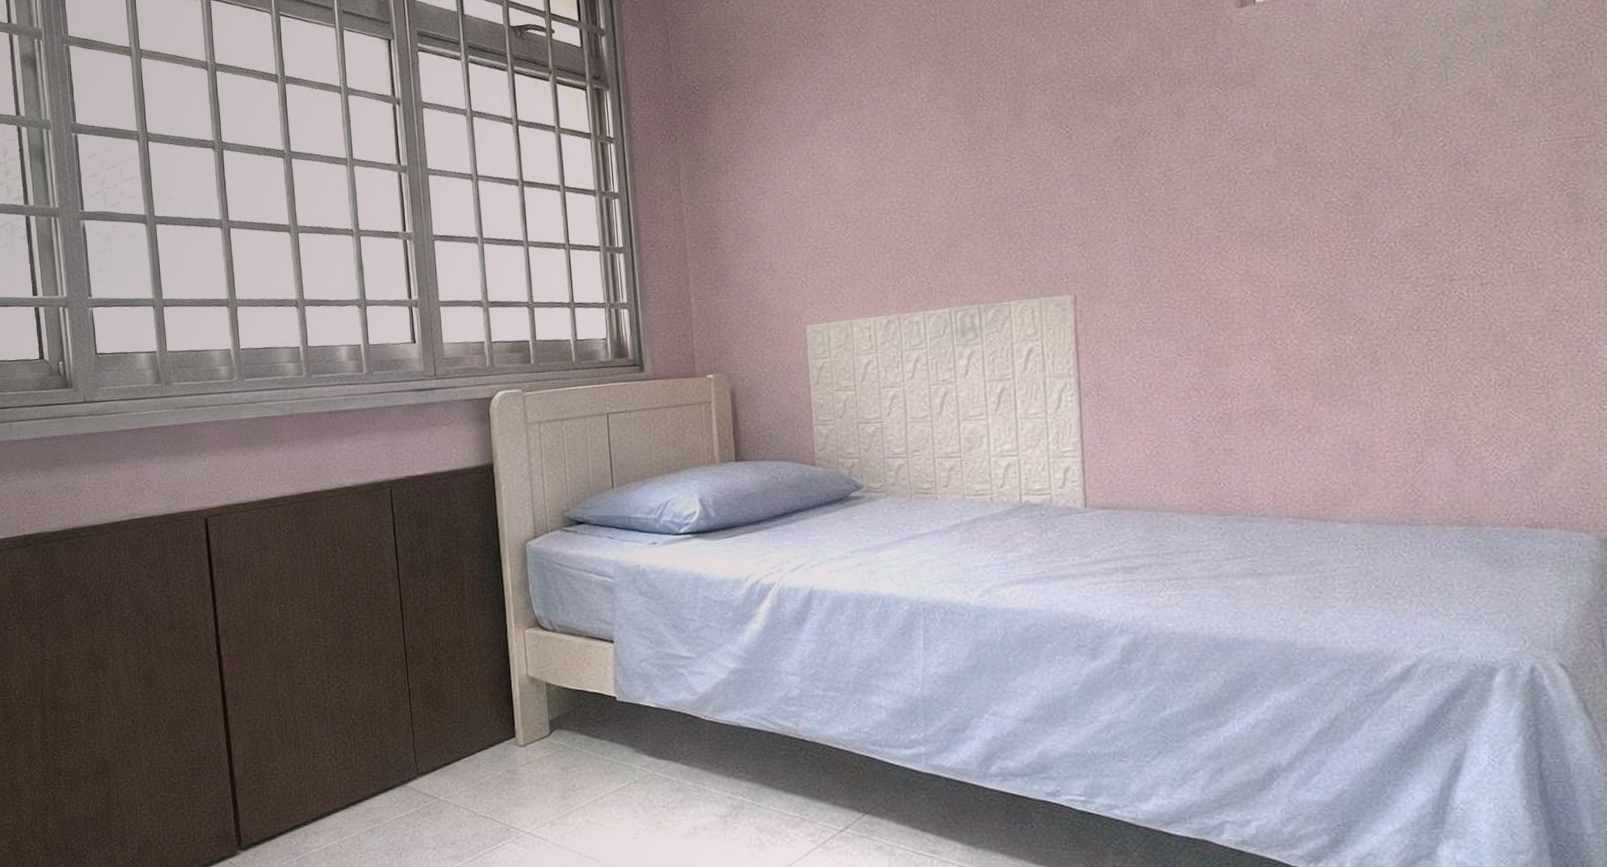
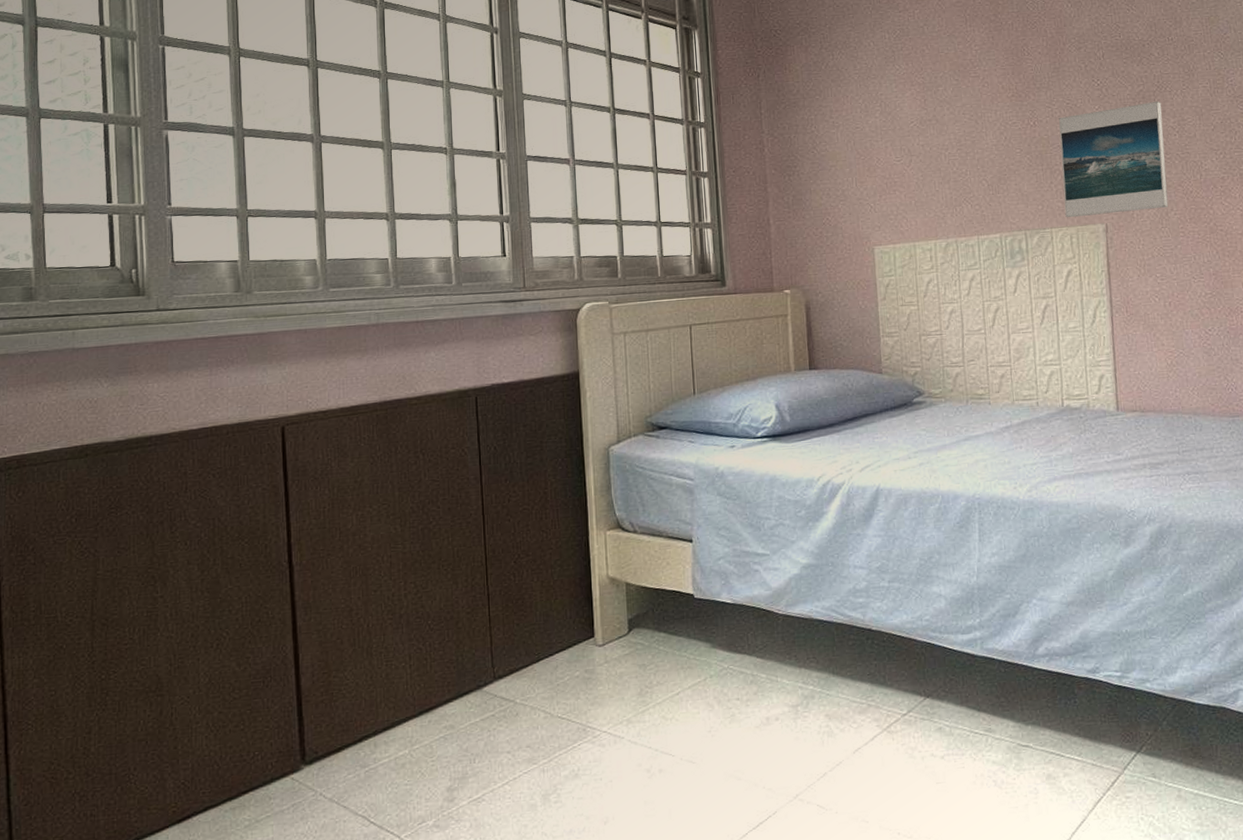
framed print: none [1019,148,1151,289] -> present [1059,101,1169,218]

